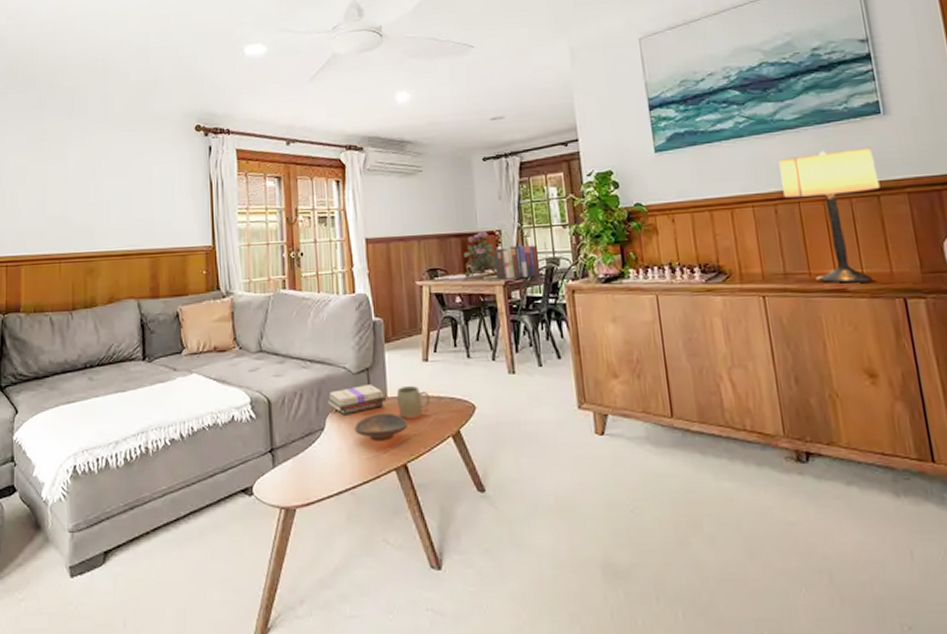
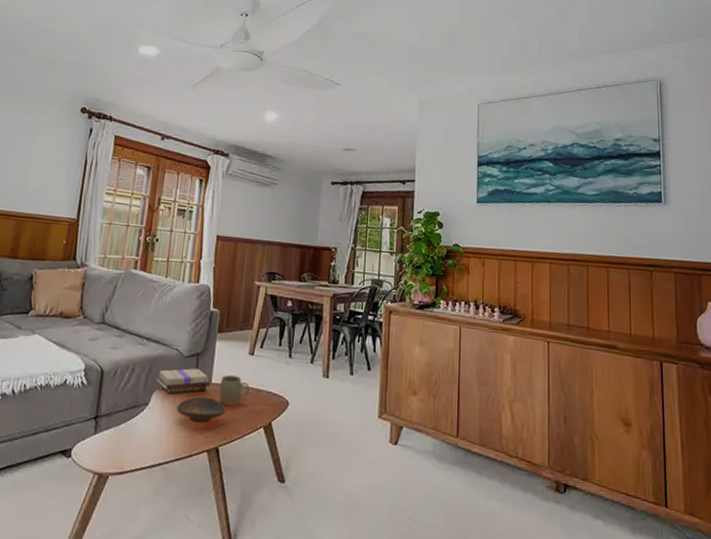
flower bouquet: present [464,230,497,279] -> none [298,245,331,286]
books: present [494,245,541,280] -> none [326,263,367,294]
table lamp: present [778,147,880,284] -> none [576,225,654,343]

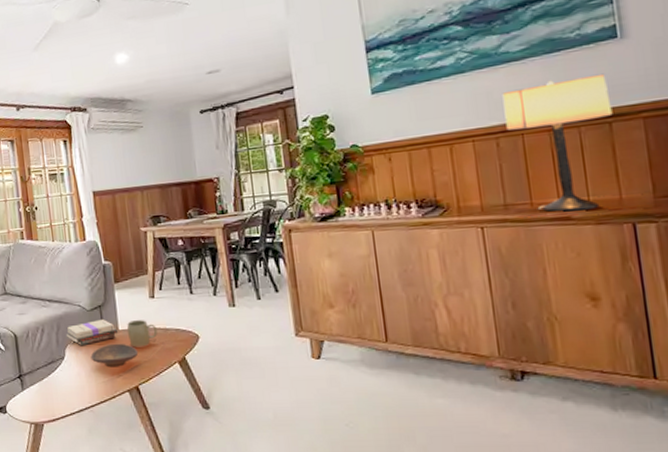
table lamp: none [576,225,654,343] -> present [502,73,613,213]

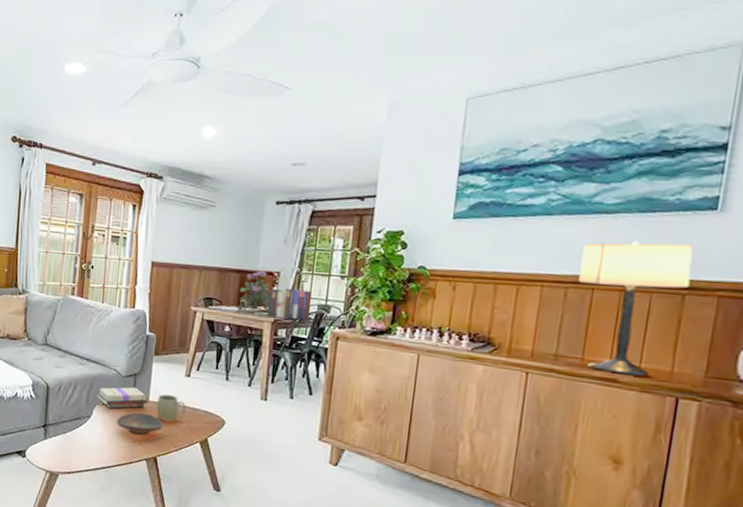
flower bouquet: none [184,178,216,223] -> present [237,269,272,312]
books: none [213,189,259,223] -> present [267,288,313,320]

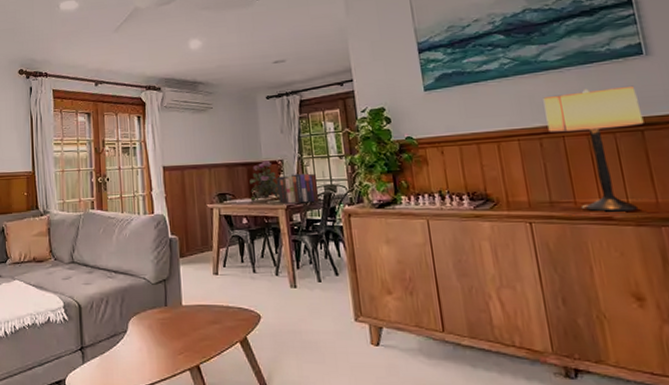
books: present [97,387,148,409] -> none [131,293,182,320]
decorative bowl: present [116,412,164,436] -> none [153,319,201,344]
mug: present [156,394,186,422] -> none [190,296,220,324]

